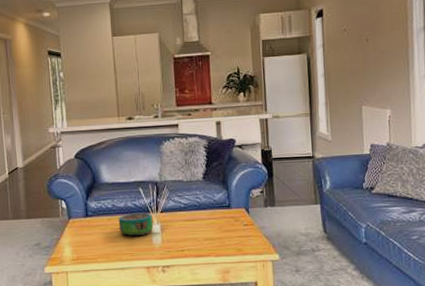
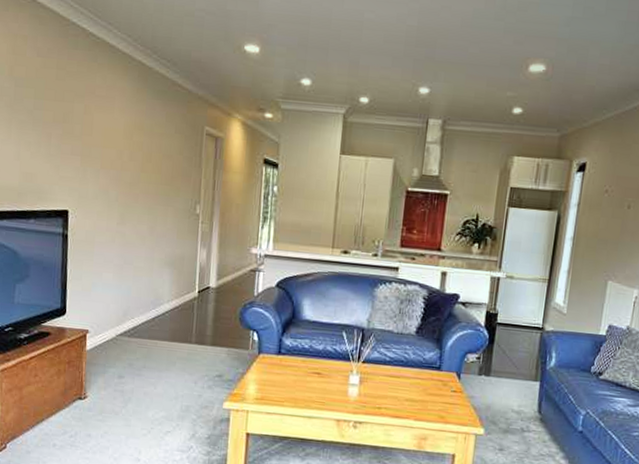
decorative bowl: present [118,212,154,237] -> none [313,358,353,385]

